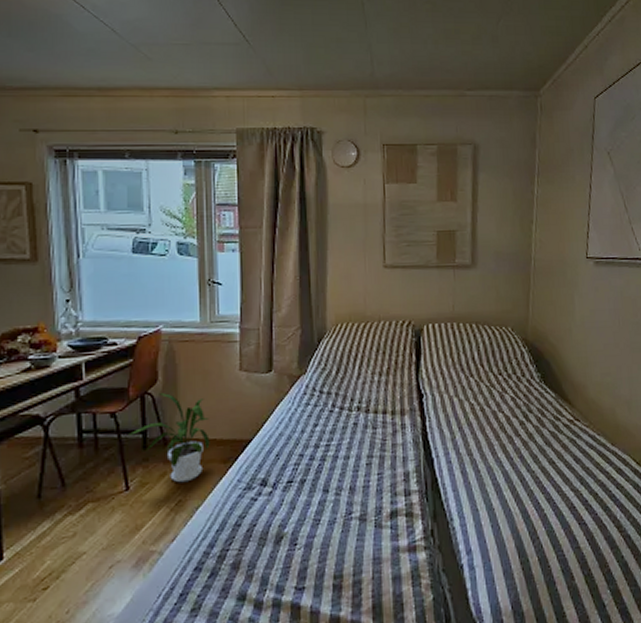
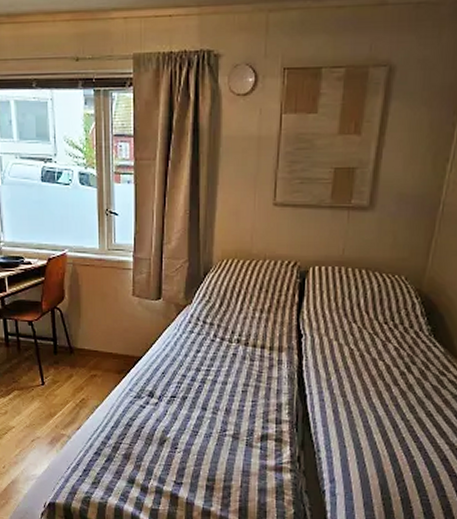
house plant: present [128,393,210,483] -> none [42,309,107,385]

